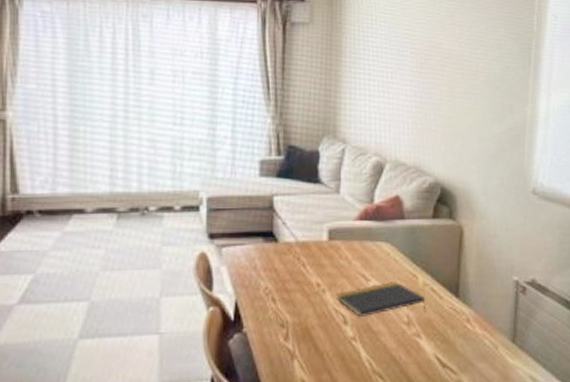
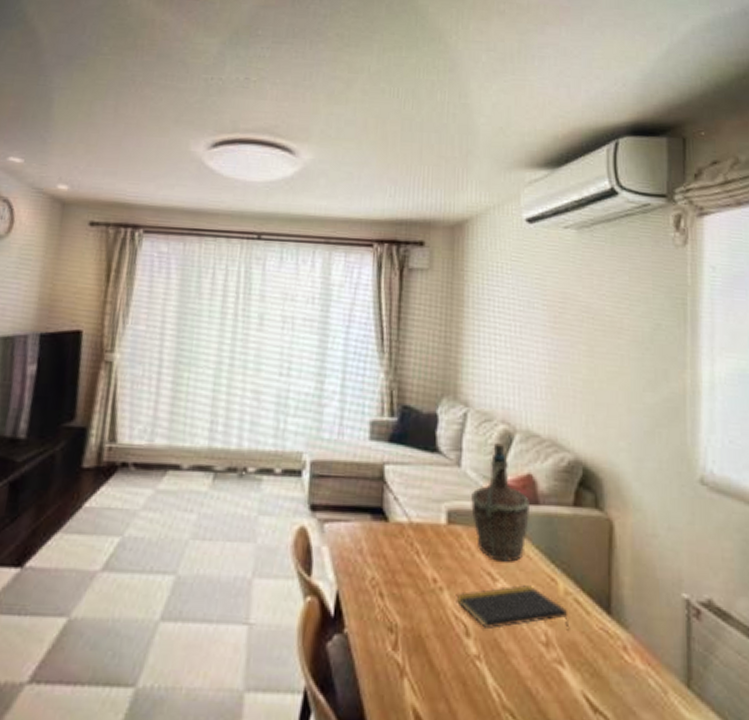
bottle: none [348,172,397,266] -> present [471,443,529,562]

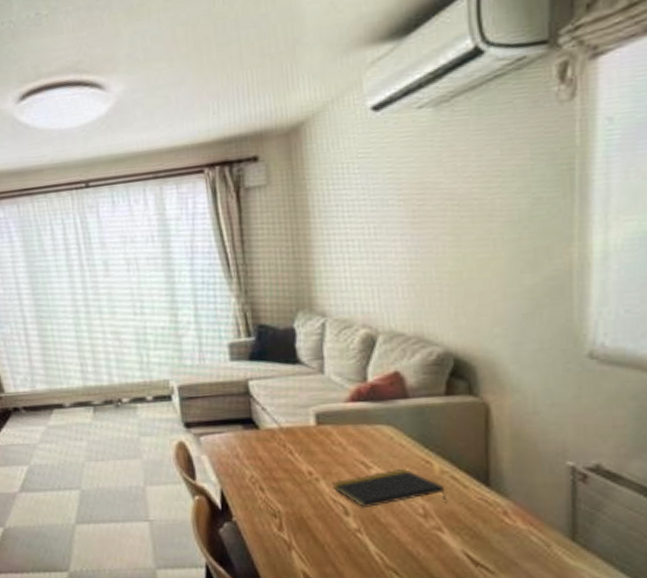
bottle: present [471,443,529,562] -> none [338,347,400,452]

